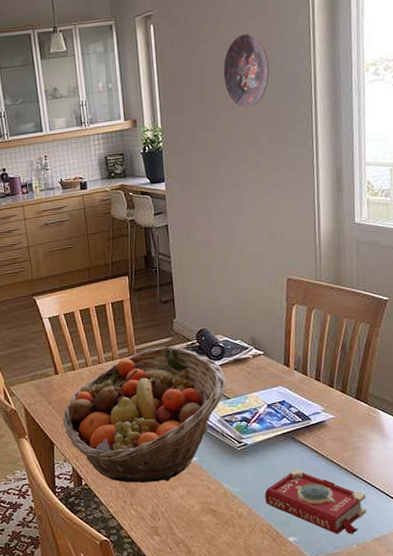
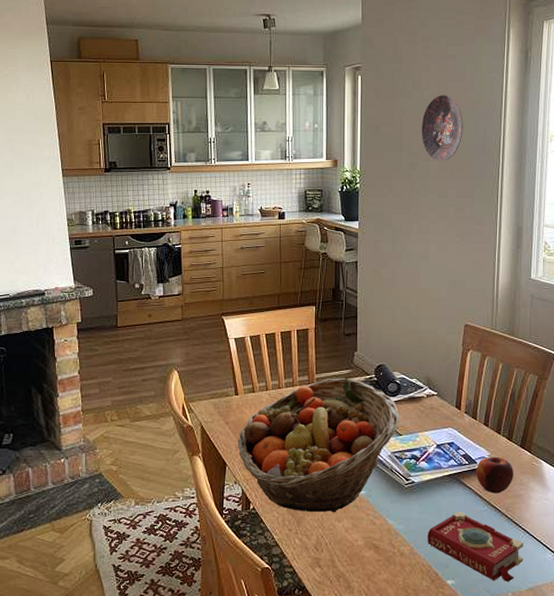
apple: none [310,410,351,448] -> present [476,456,513,494]

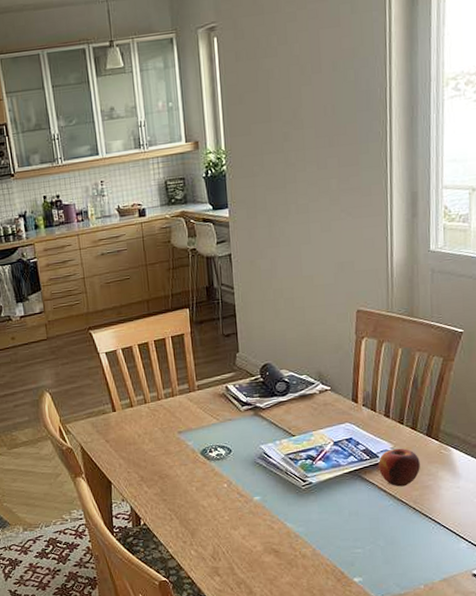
fruit basket: present [237,378,400,513] -> none [120,382,292,523]
decorative plate: present [421,95,463,162] -> none [292,46,342,128]
book: present [427,511,524,583] -> none [329,508,436,576]

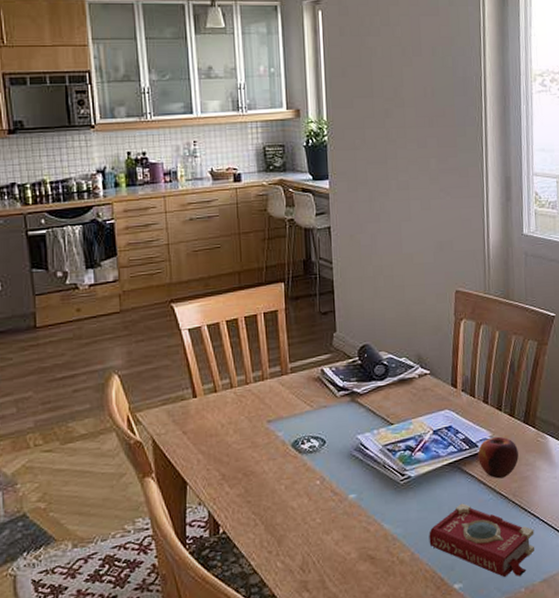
book: none [329,508,436,576] -> present [429,503,535,578]

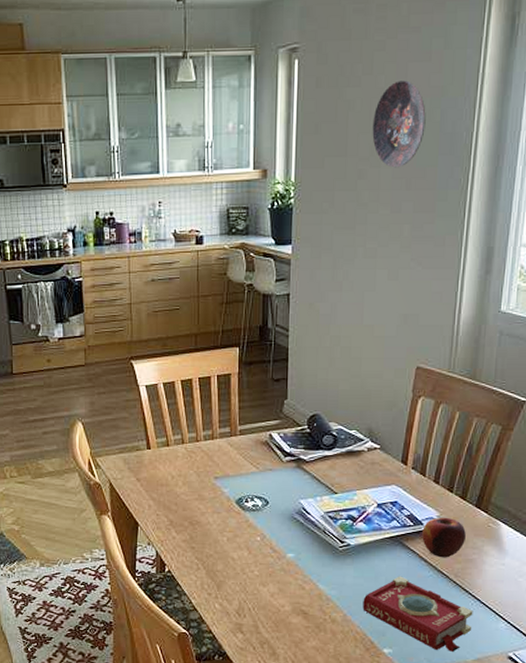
decorative plate: none [393,31,441,108] -> present [372,80,426,168]

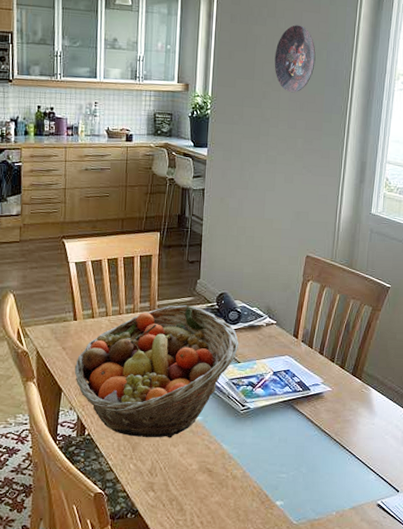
fruit basket: none [150,429,336,577] -> present [74,305,239,438]
book: present [362,576,473,653] -> none [259,435,350,503]
apple: present [422,517,466,558] -> none [309,383,344,419]

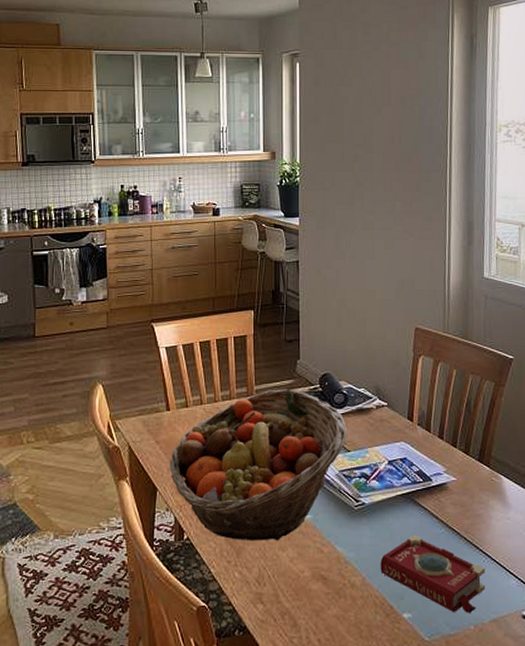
book: none [259,435,350,503] -> present [380,534,486,614]
decorative plate: present [274,25,316,93] -> none [364,83,408,153]

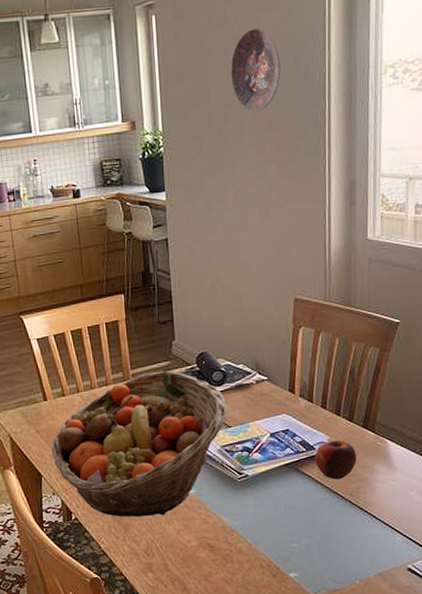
decorative plate: none [364,83,408,153] -> present [231,28,281,112]
book: present [380,534,486,614] -> none [265,501,371,570]
apple: none [431,472,472,514] -> present [315,440,356,480]

